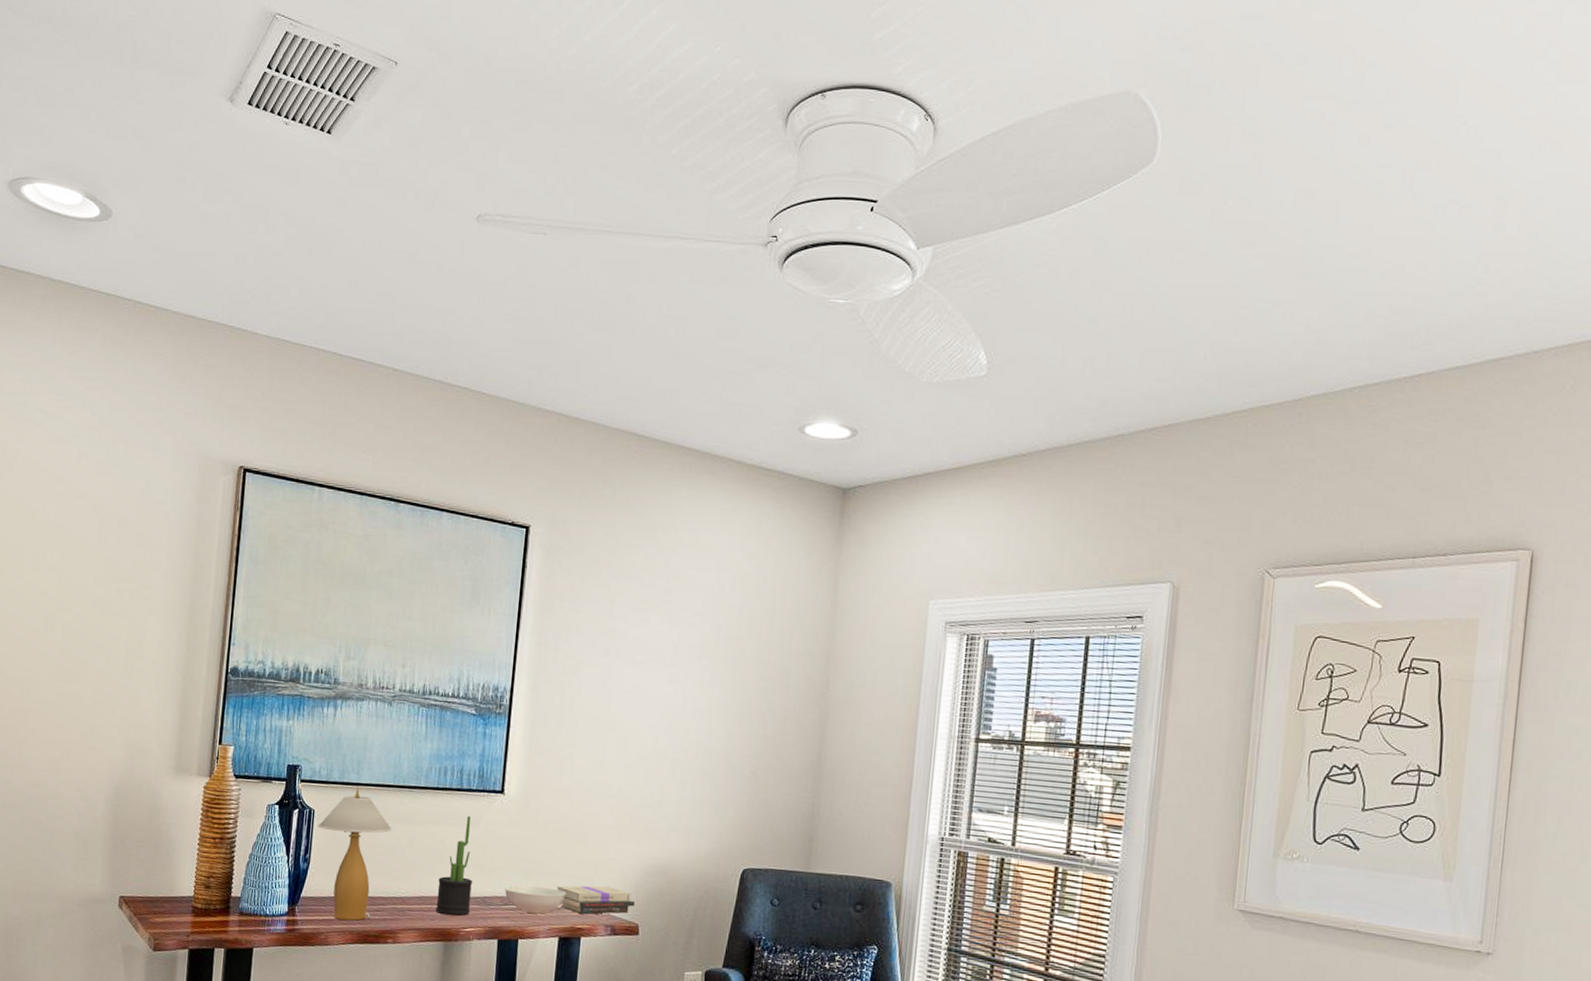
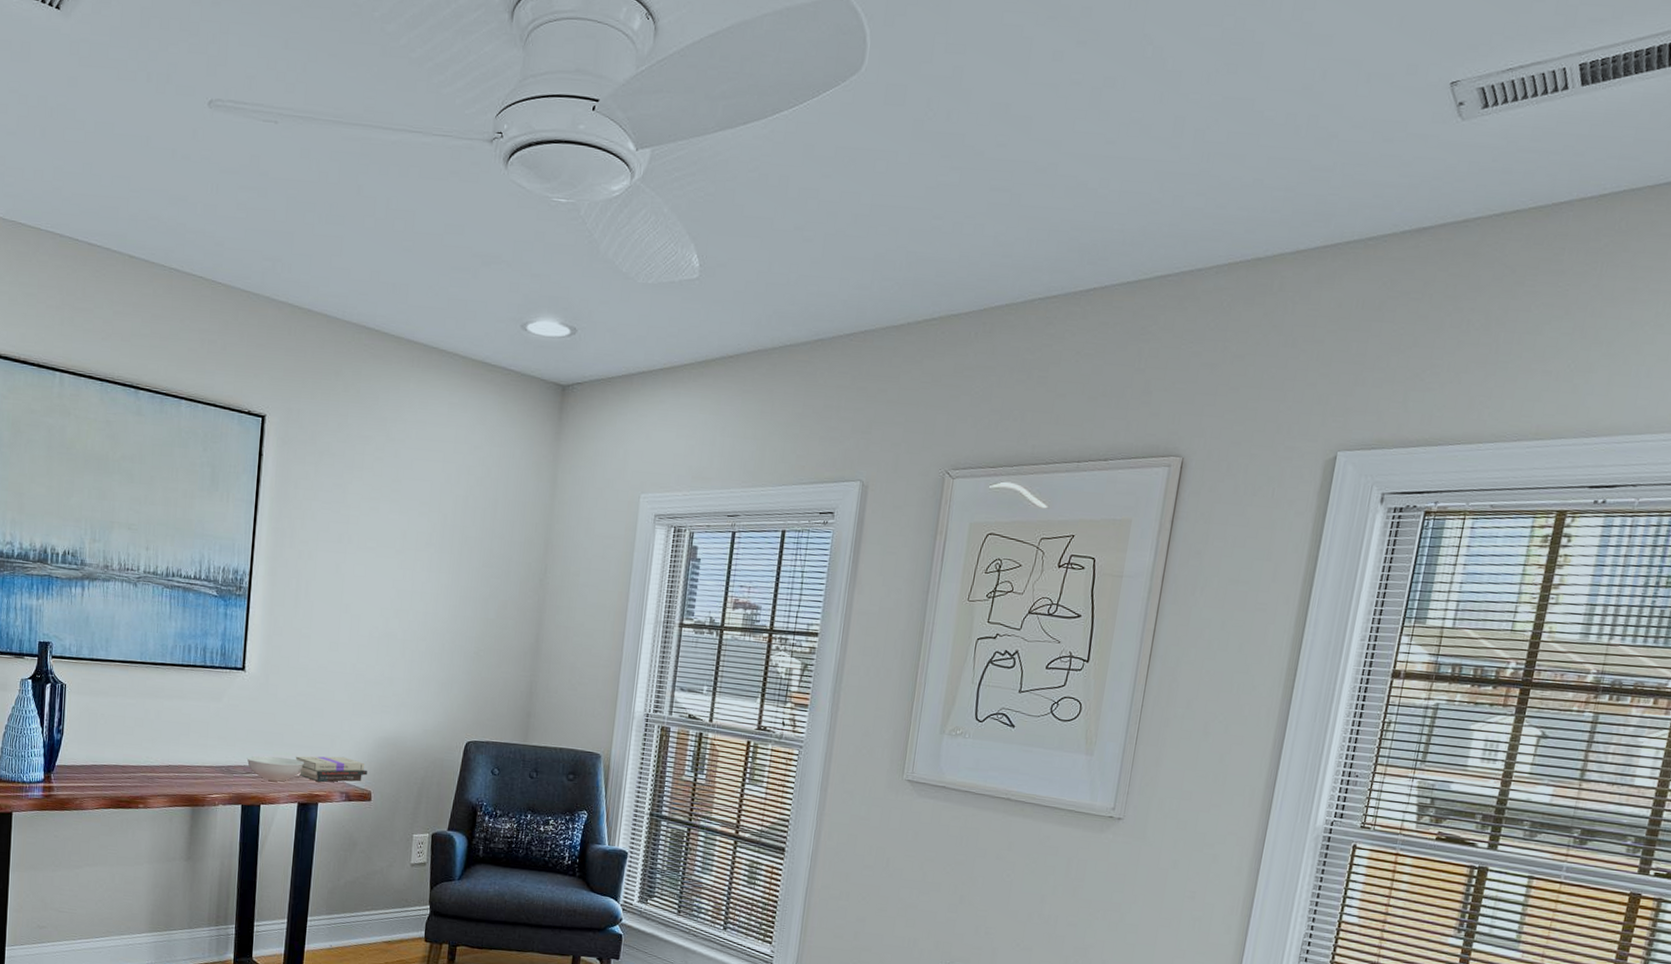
table lamp: present [317,785,394,922] -> none [69,661,142,788]
decorative plant: present [436,815,473,916] -> none [183,691,218,783]

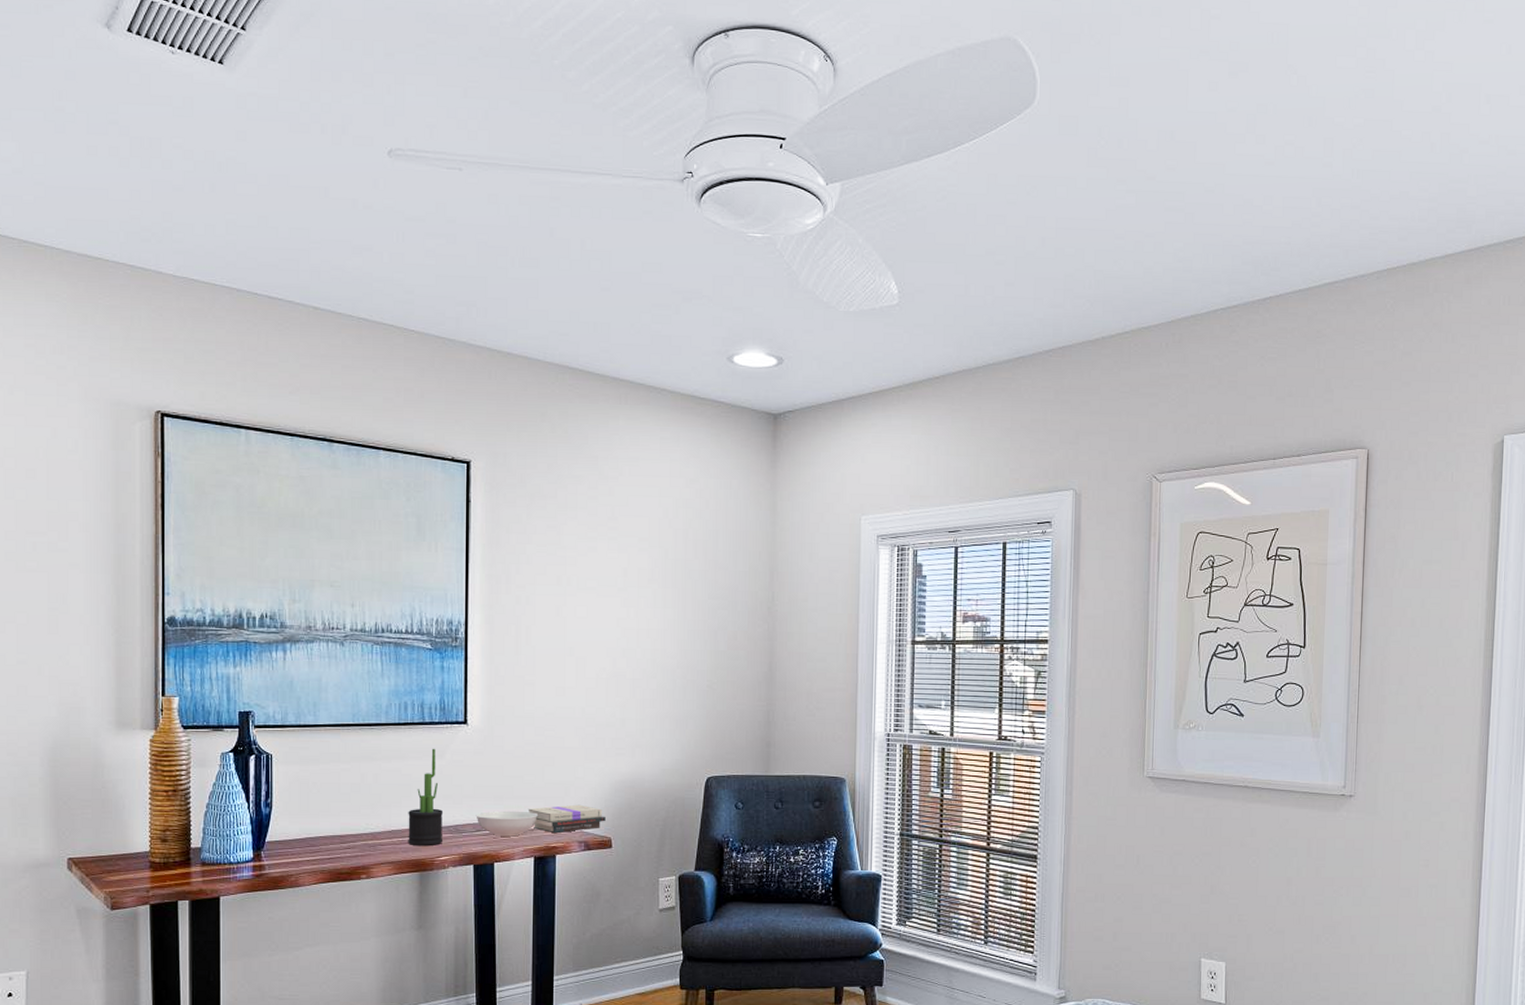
decorative plant: none [183,691,218,783] -> present [408,748,444,847]

